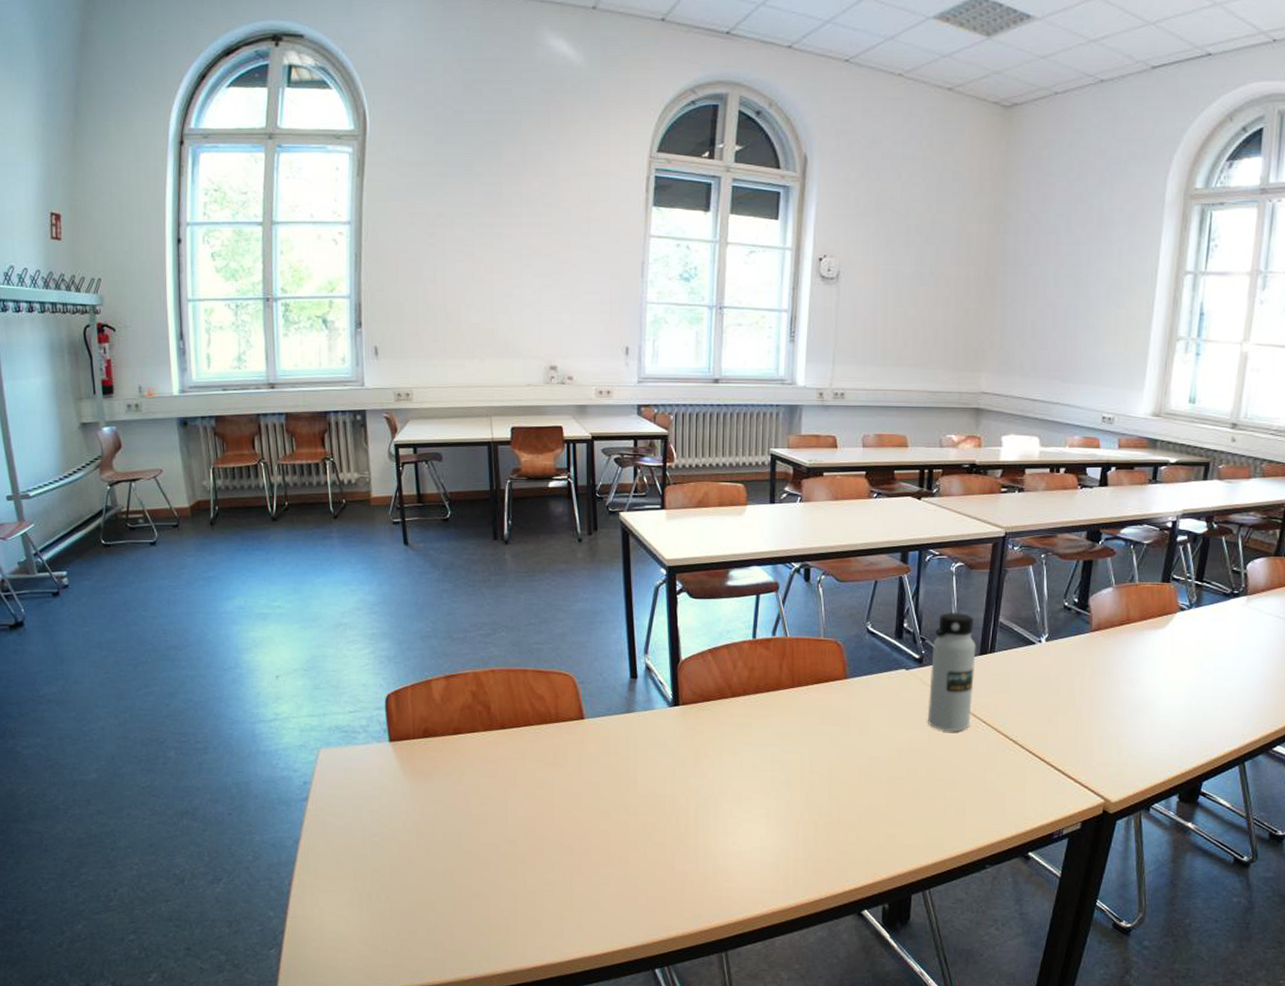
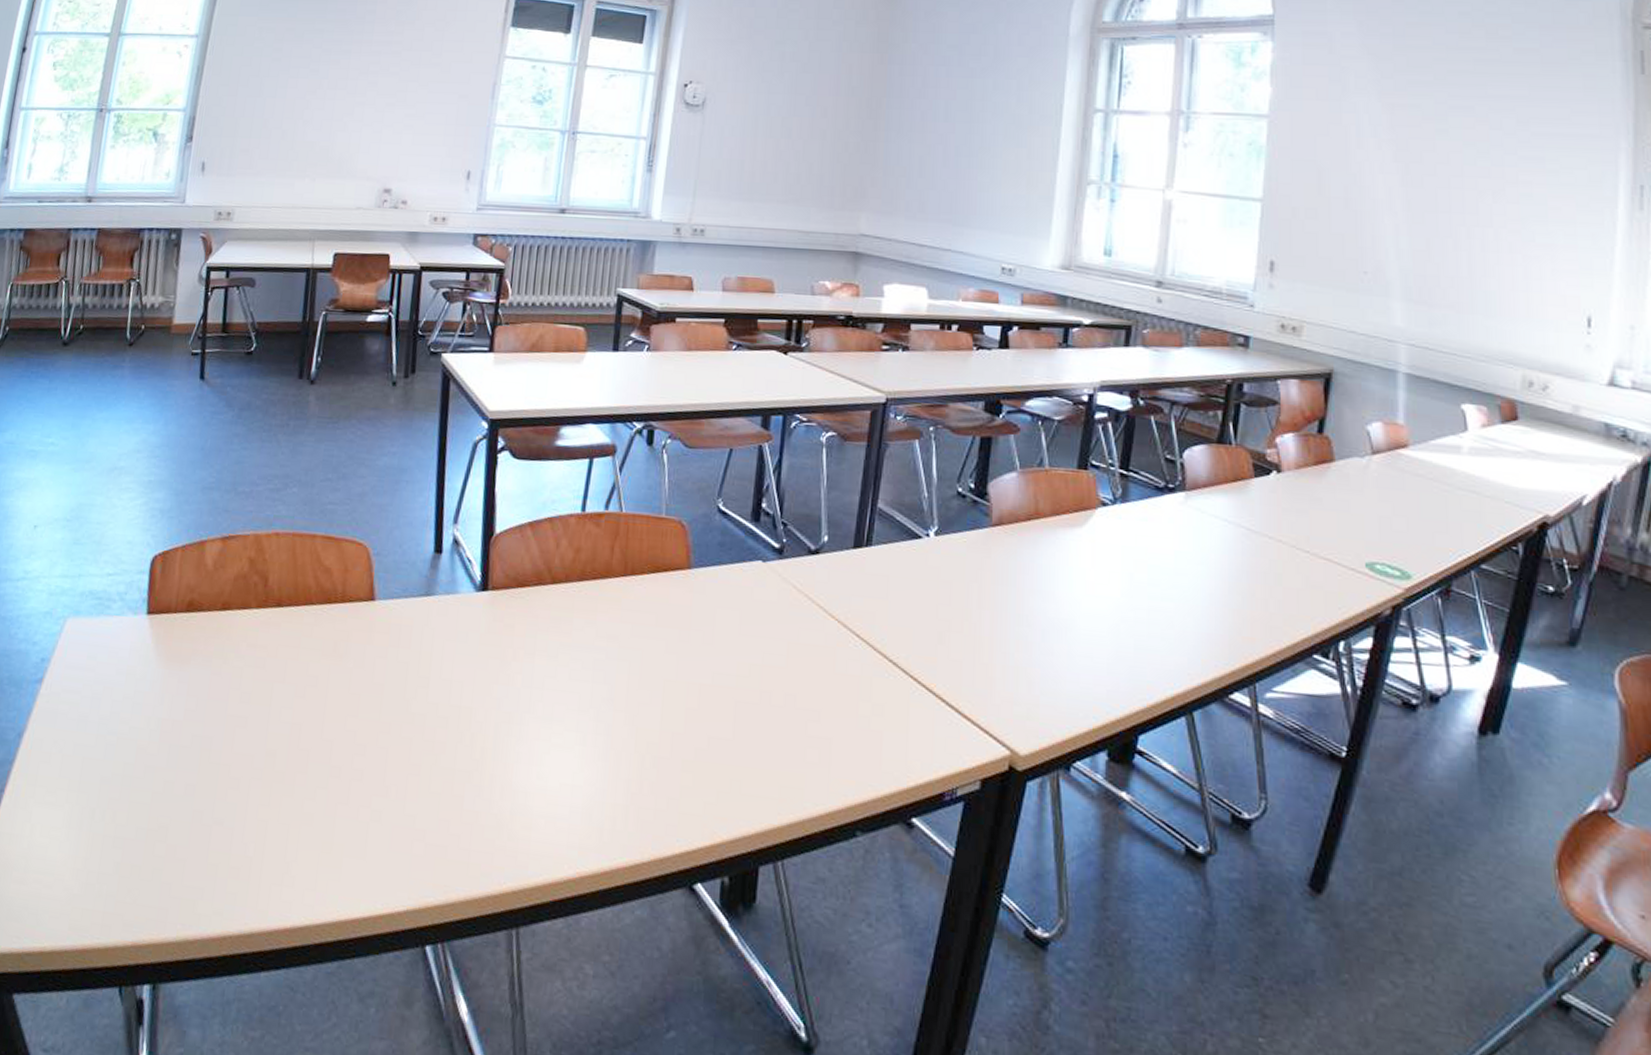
water bottle: present [927,613,976,732] -> none [787,492,850,646]

